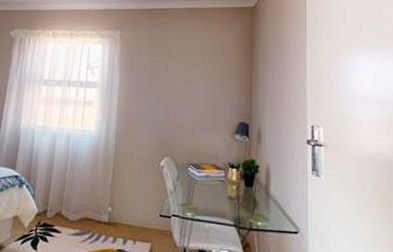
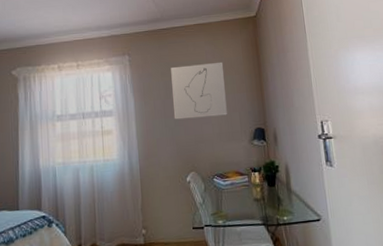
wall art: none [156,47,215,104] -> present [171,61,227,120]

